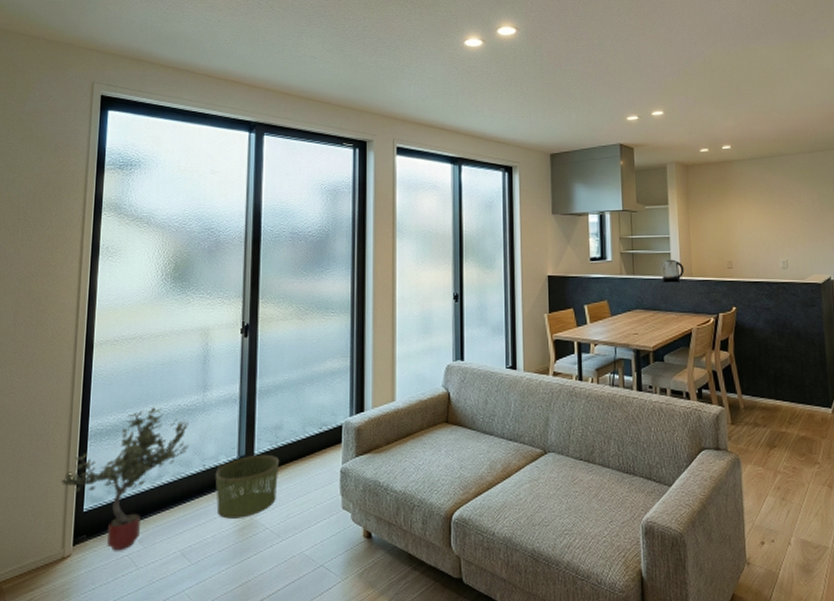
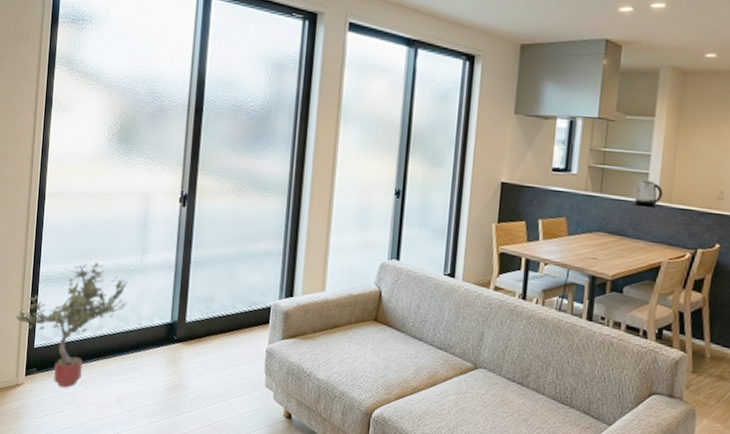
basket: present [215,454,280,519] -> none [149,321,210,378]

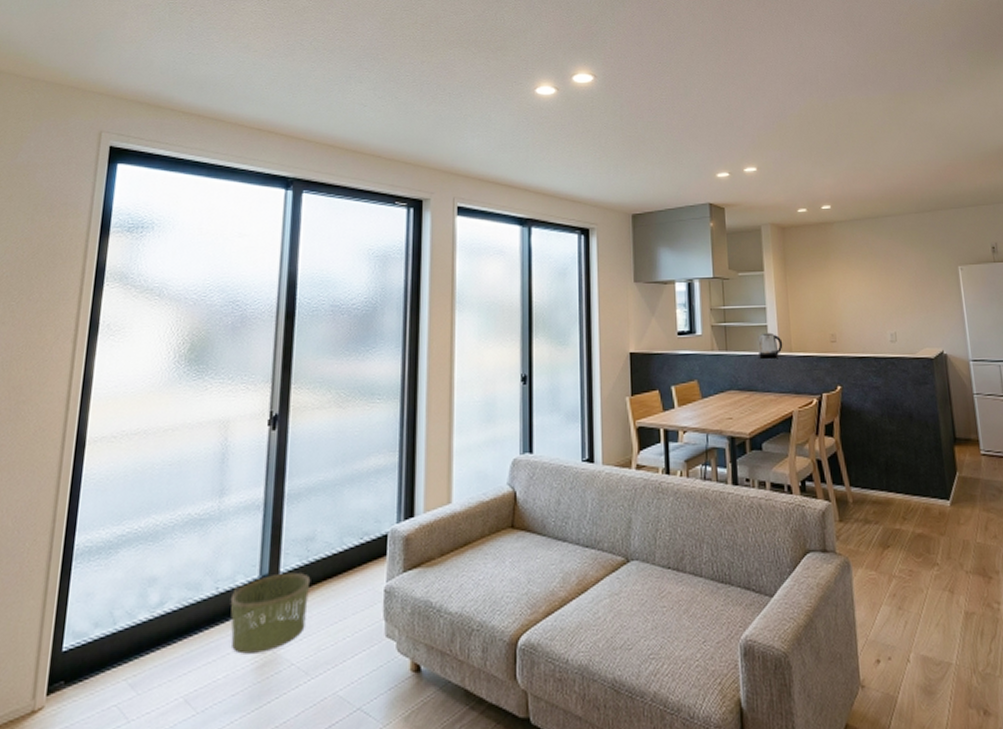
potted tree: present [17,262,128,388] -> none [37,517,200,700]
basket: none [149,321,210,378] -> present [230,572,311,654]

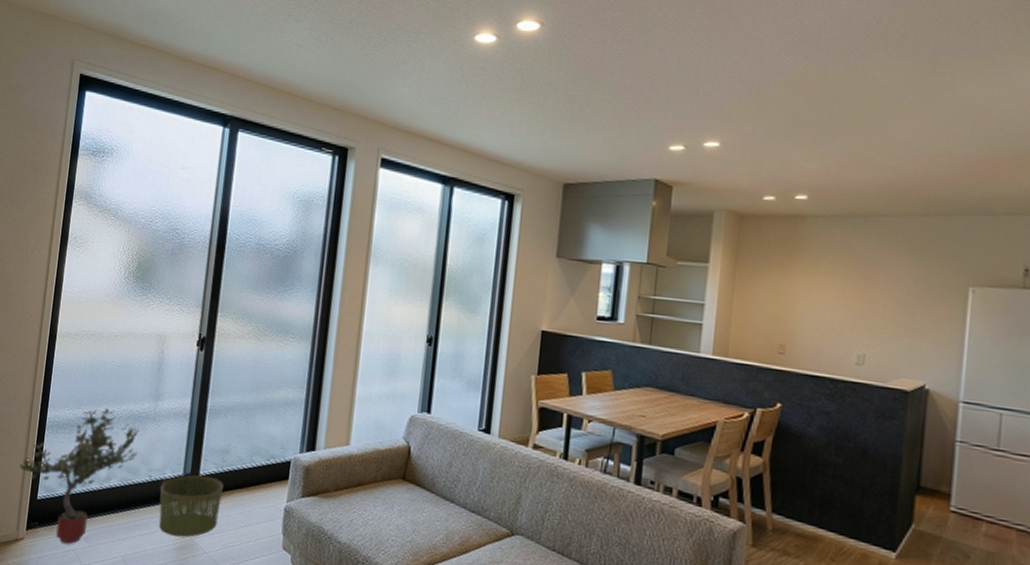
potted tree: none [37,517,200,700] -> present [20,408,139,544]
kettle: present [757,332,783,360] -> none [687,331,719,363]

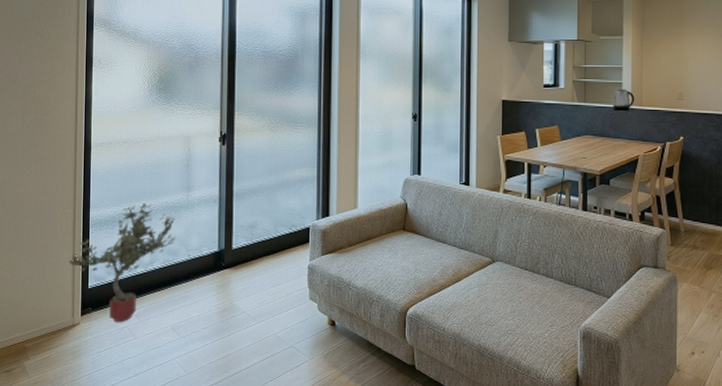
basket: present [159,475,224,537] -> none [199,248,255,302]
kettle: none [687,331,719,363] -> present [613,89,635,112]

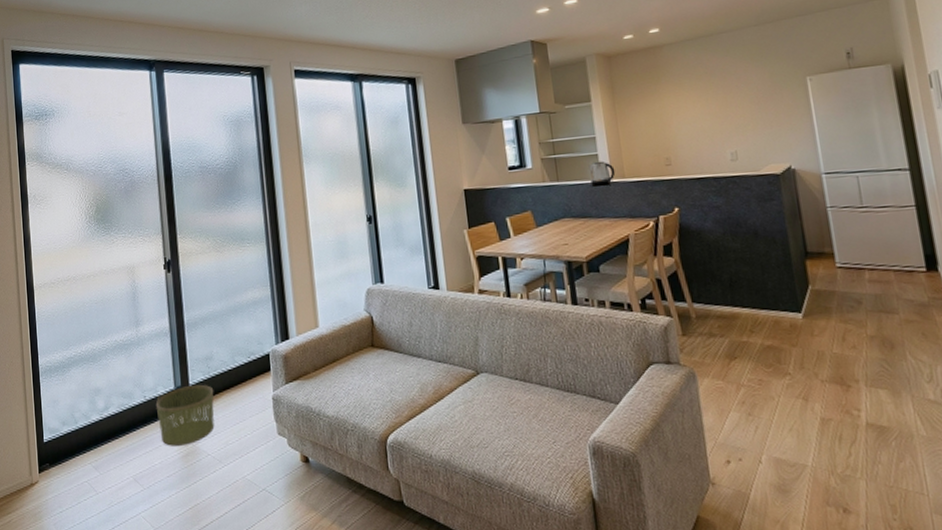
potted tree: present [70,203,176,322] -> none [23,343,129,477]
basket: none [199,248,255,302] -> present [155,384,214,446]

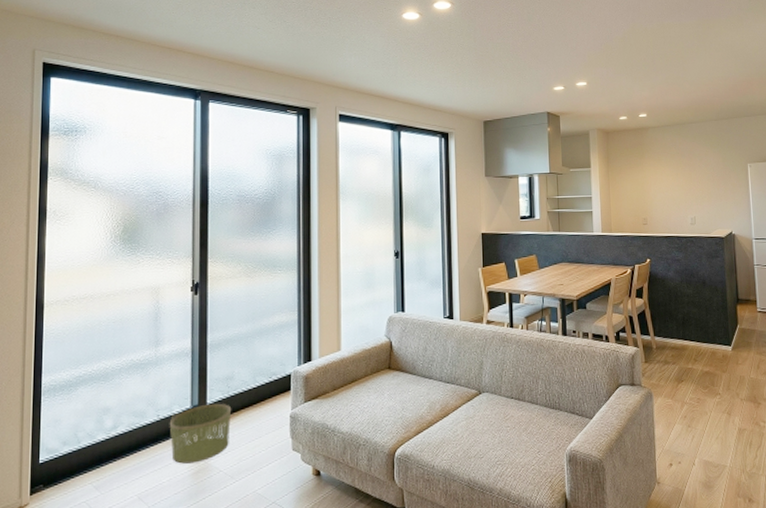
kettle: present [588,161,616,188] -> none [584,217,605,239]

